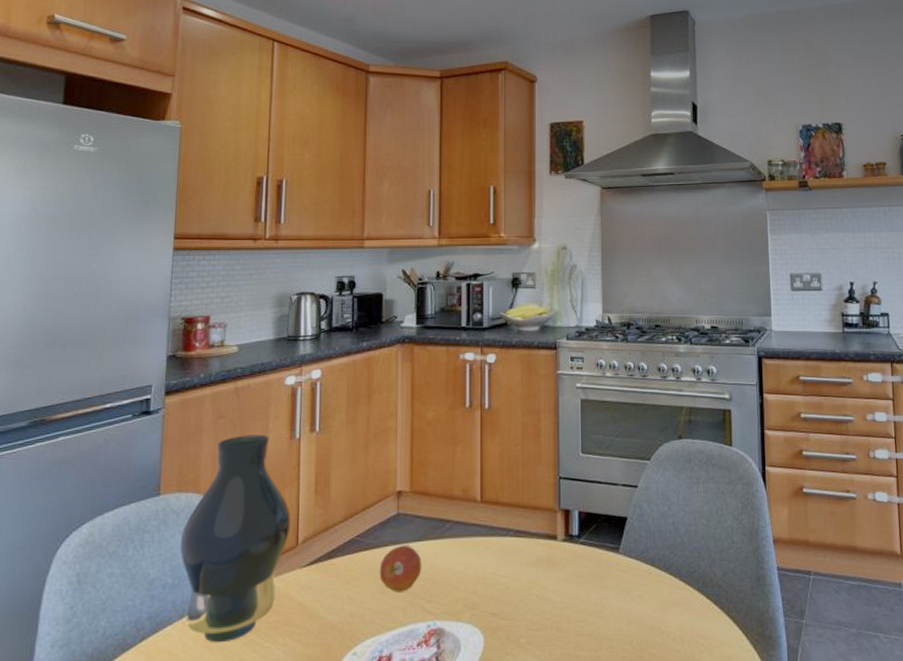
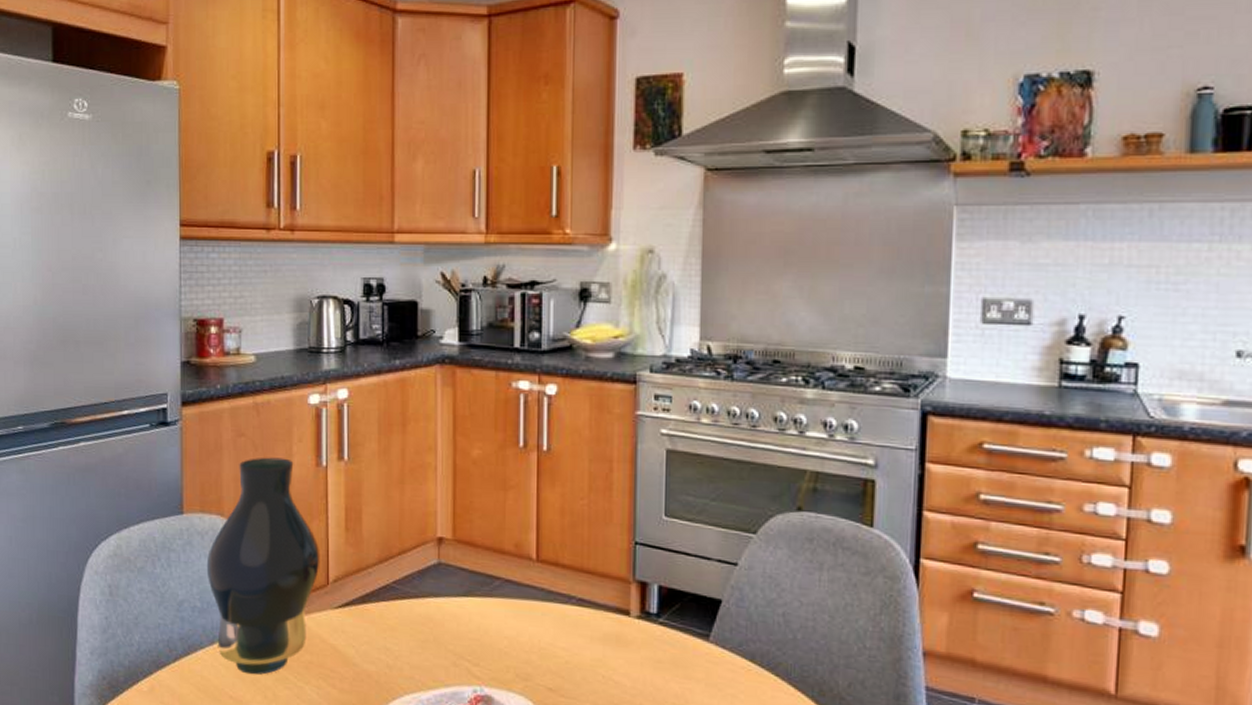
fruit: present [379,545,422,592] -> none [418,598,467,650]

